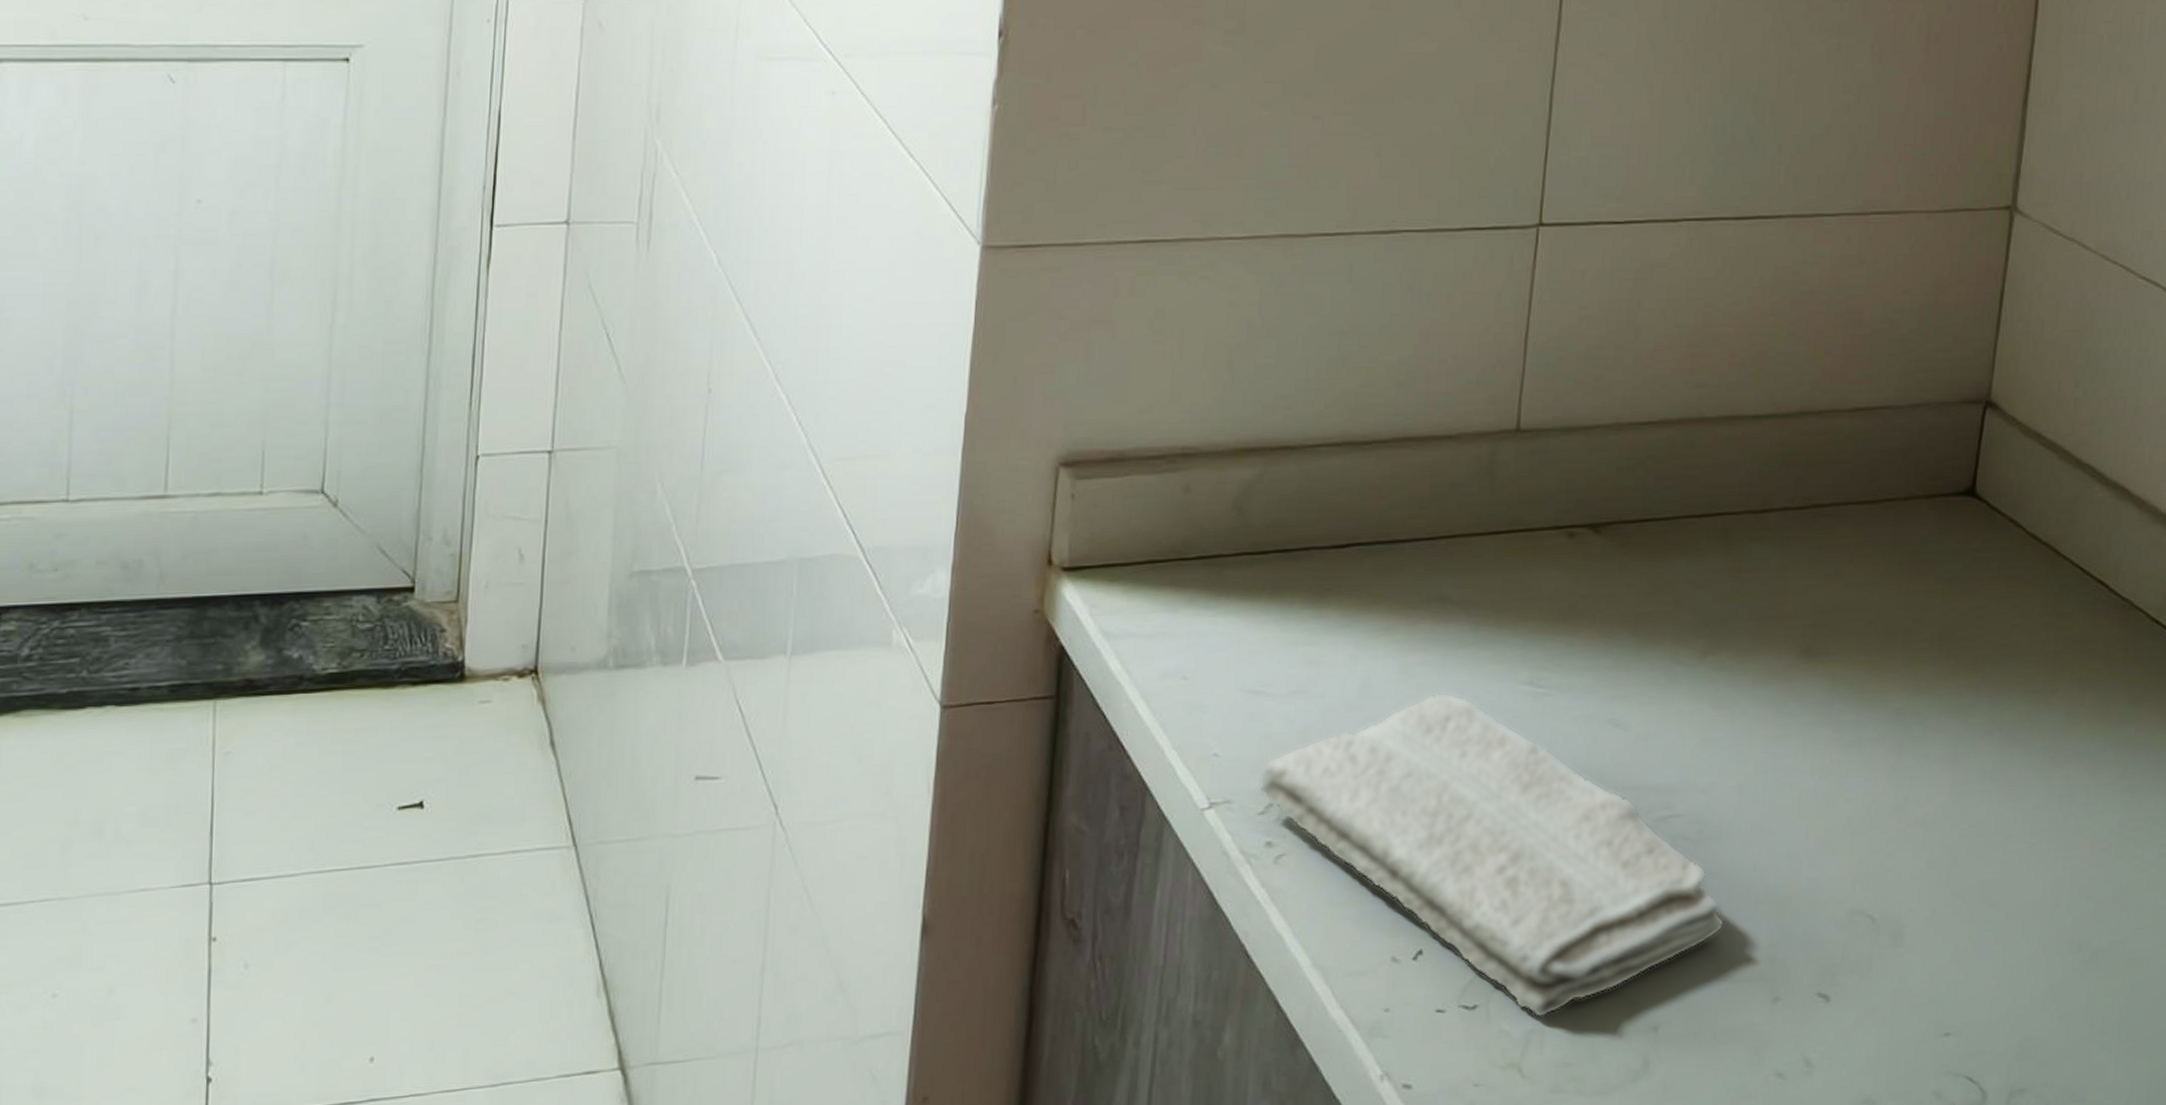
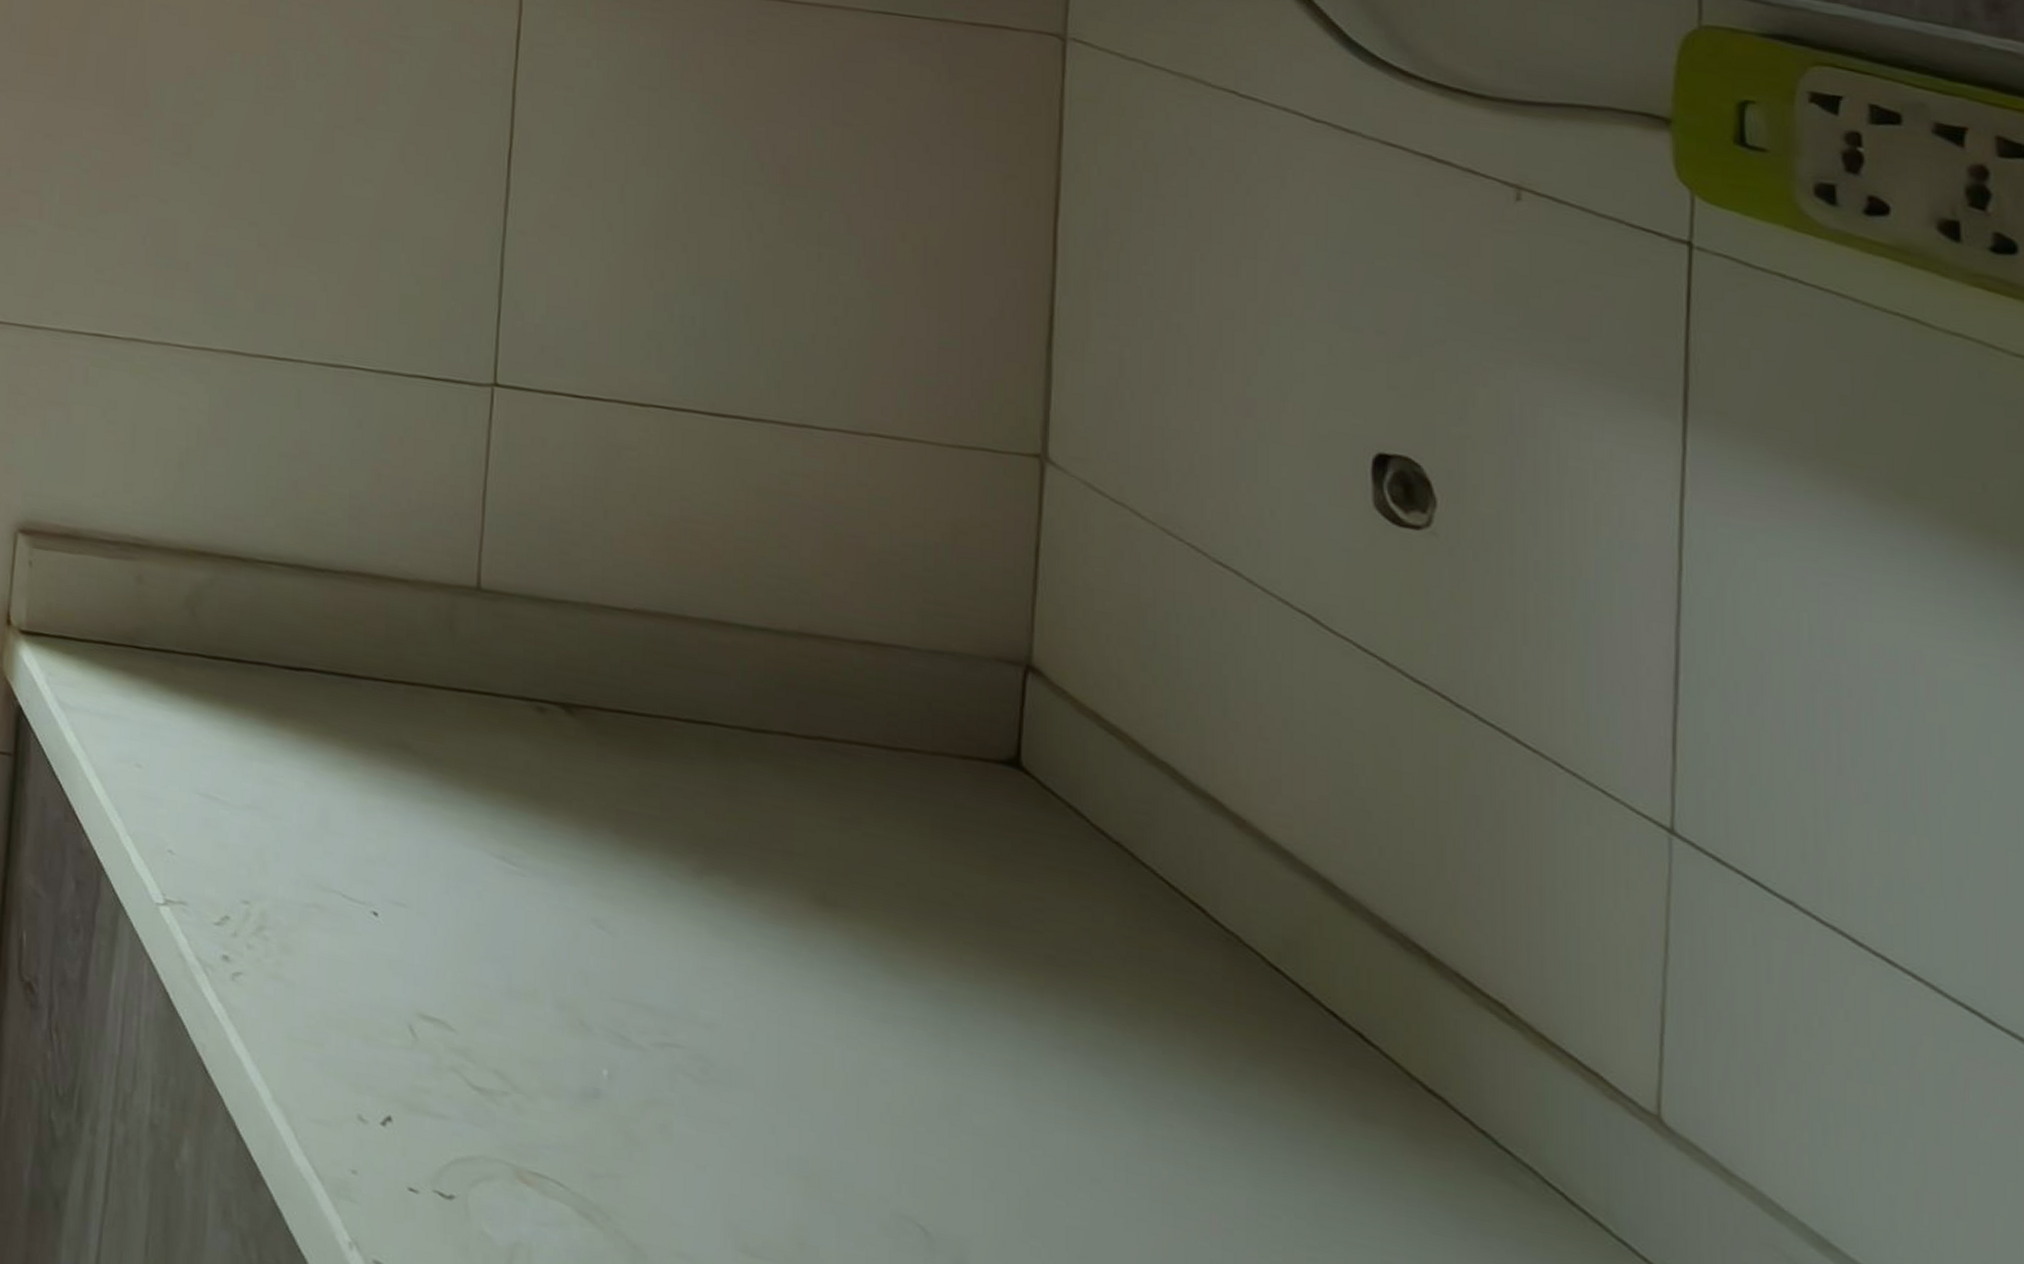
washcloth: present [1258,692,1725,1018] -> none [213,843,740,1233]

